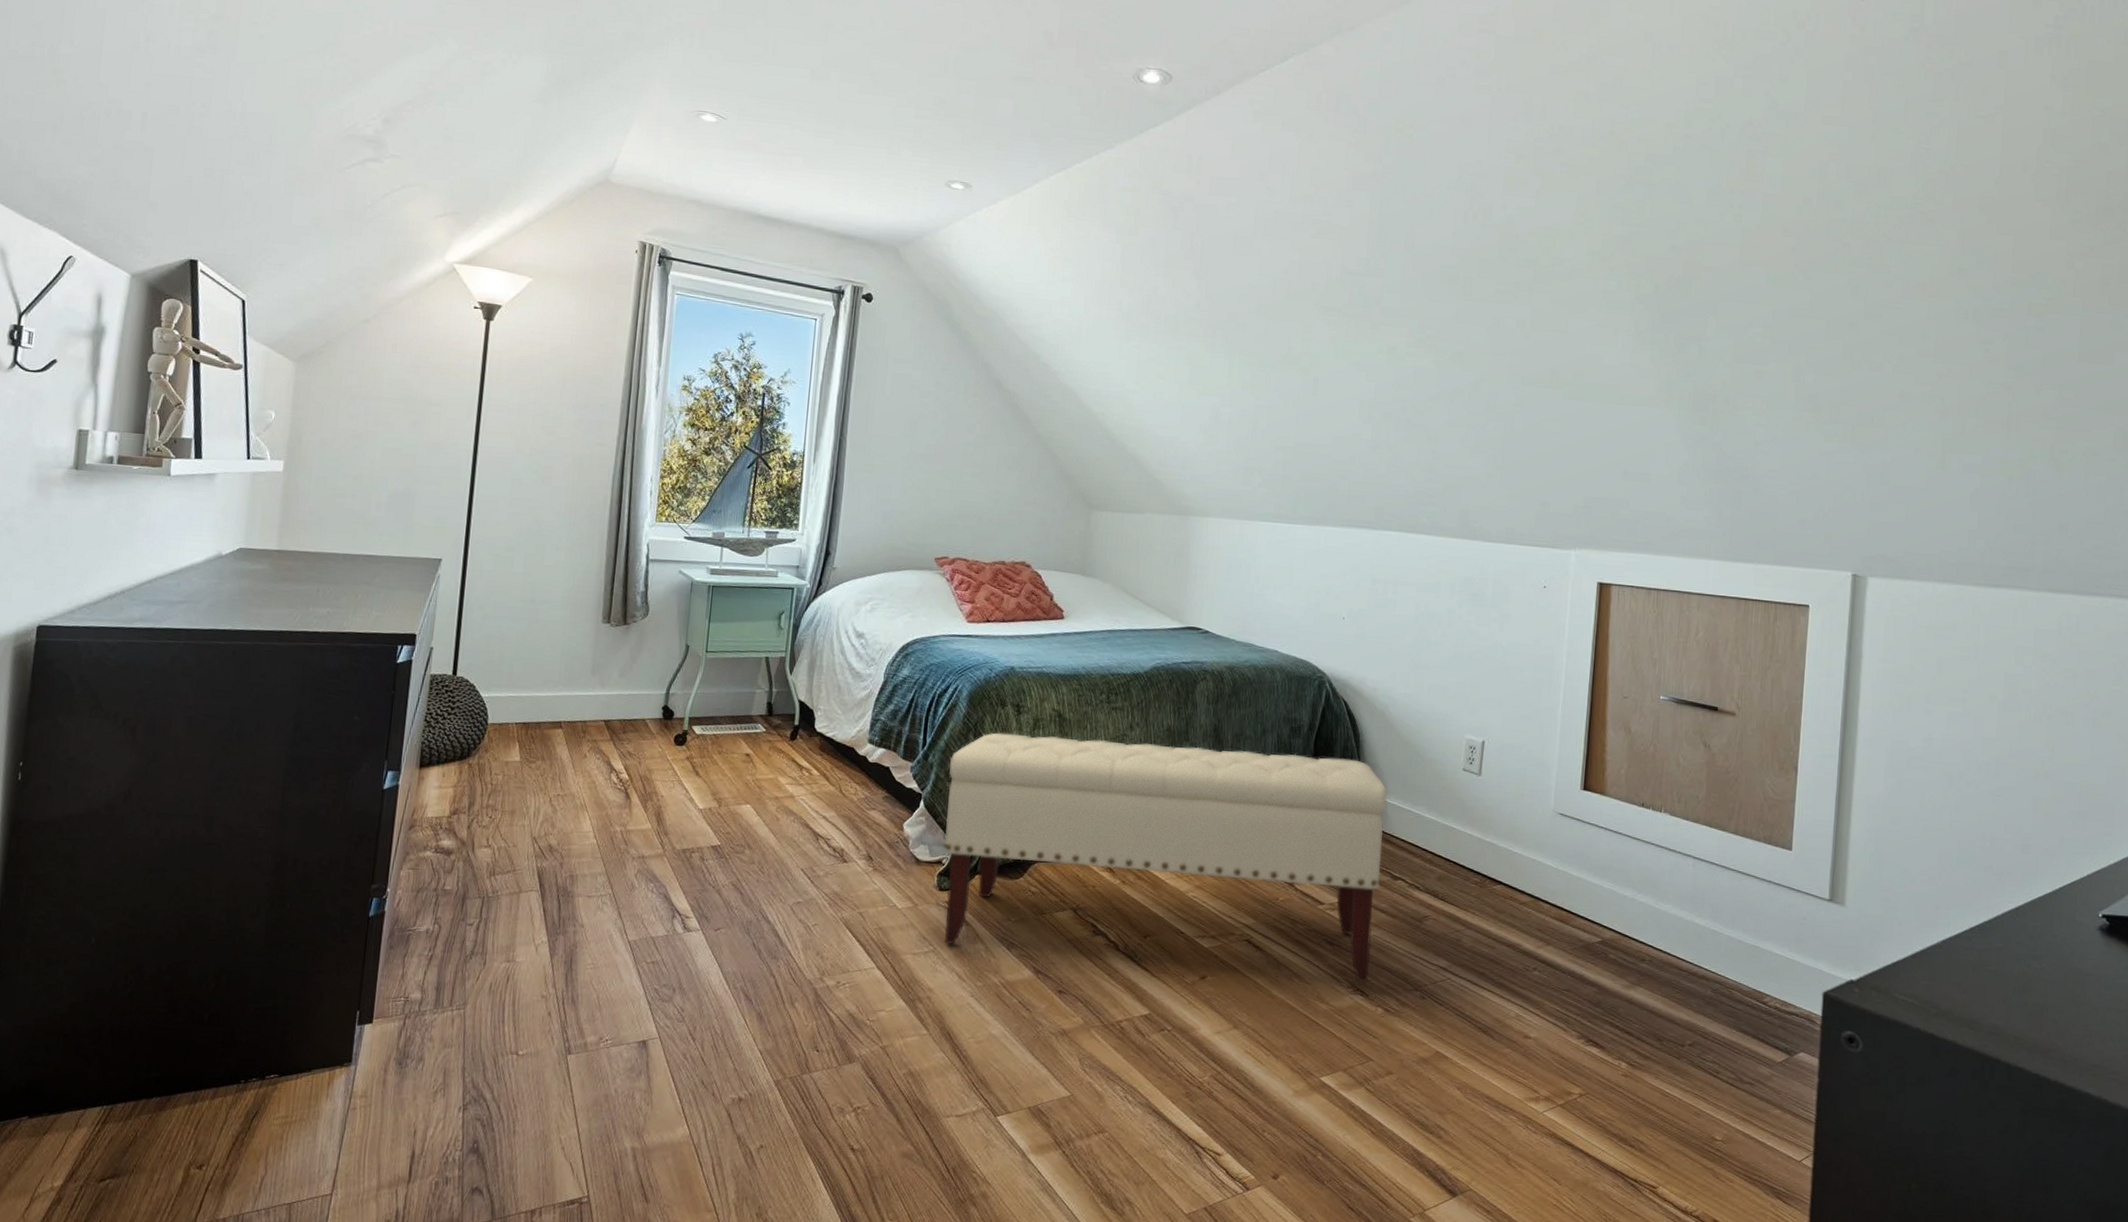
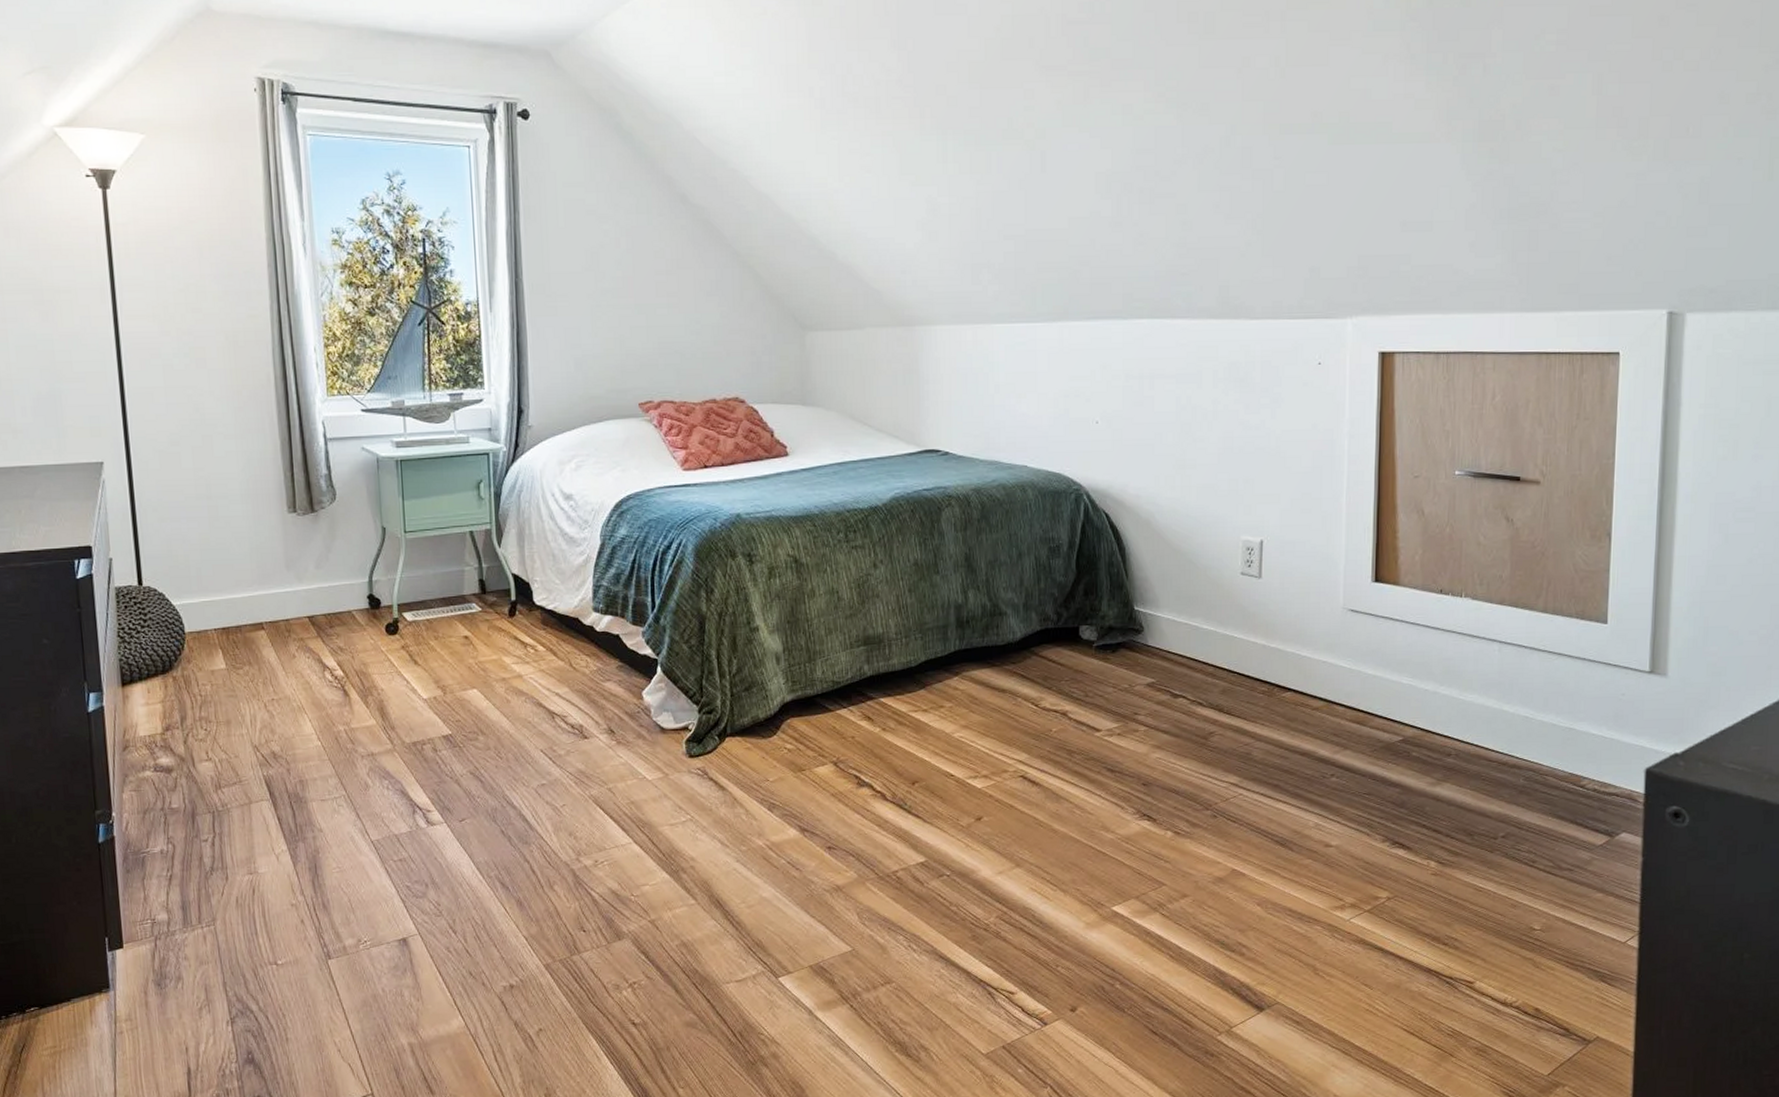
bench: present [942,732,1388,983] -> none [683,575,1161,811]

